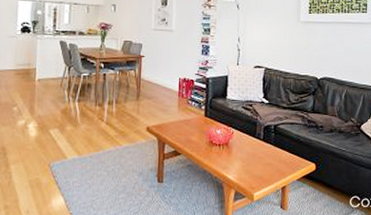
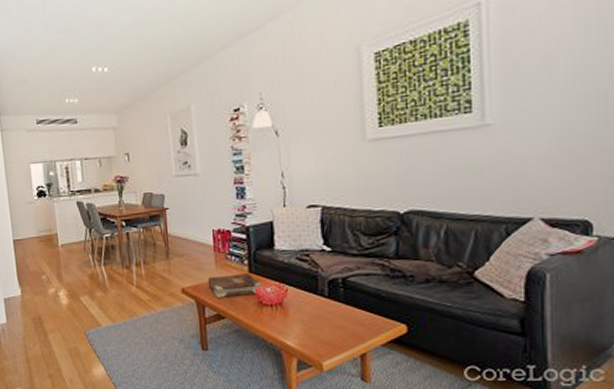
book: none [170,117,213,136] -> present [207,274,262,298]

